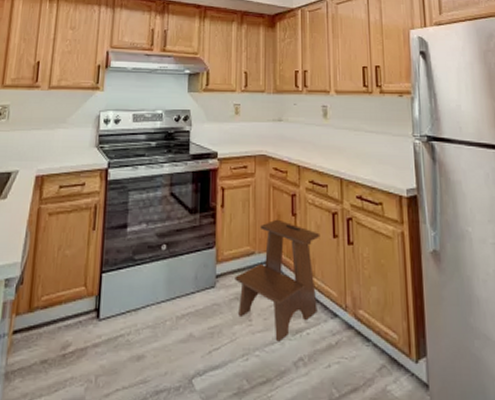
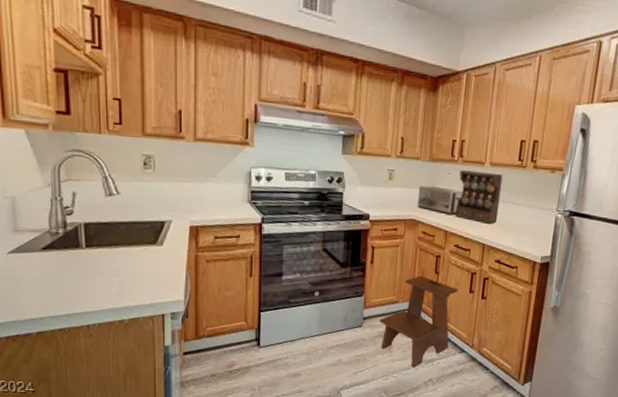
toaster: none [266,118,312,148] -> present [417,185,463,216]
spice rack: none [306,100,351,155] -> present [455,170,503,224]

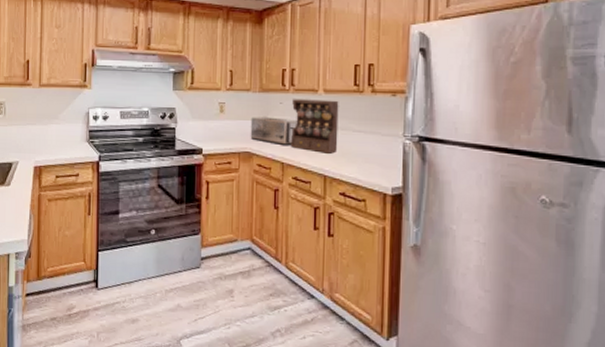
step stool: present [379,275,457,368] -> none [218,211,300,316]

